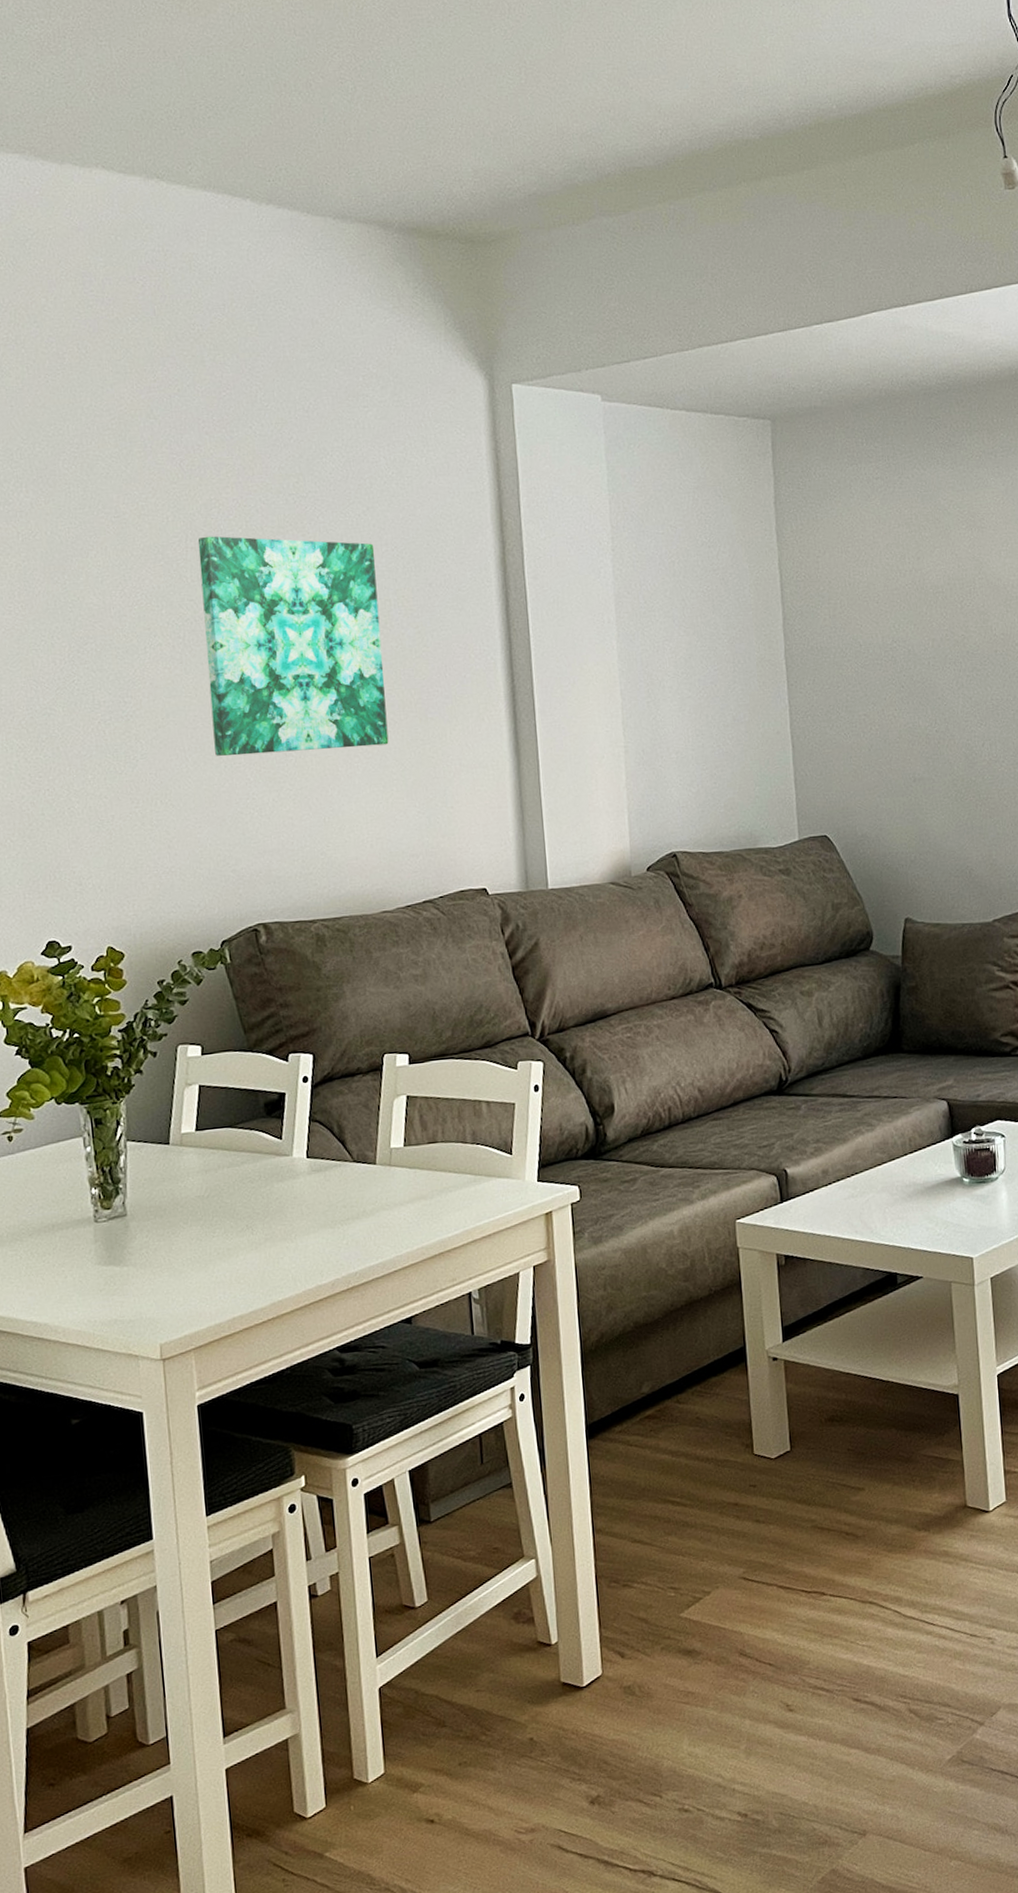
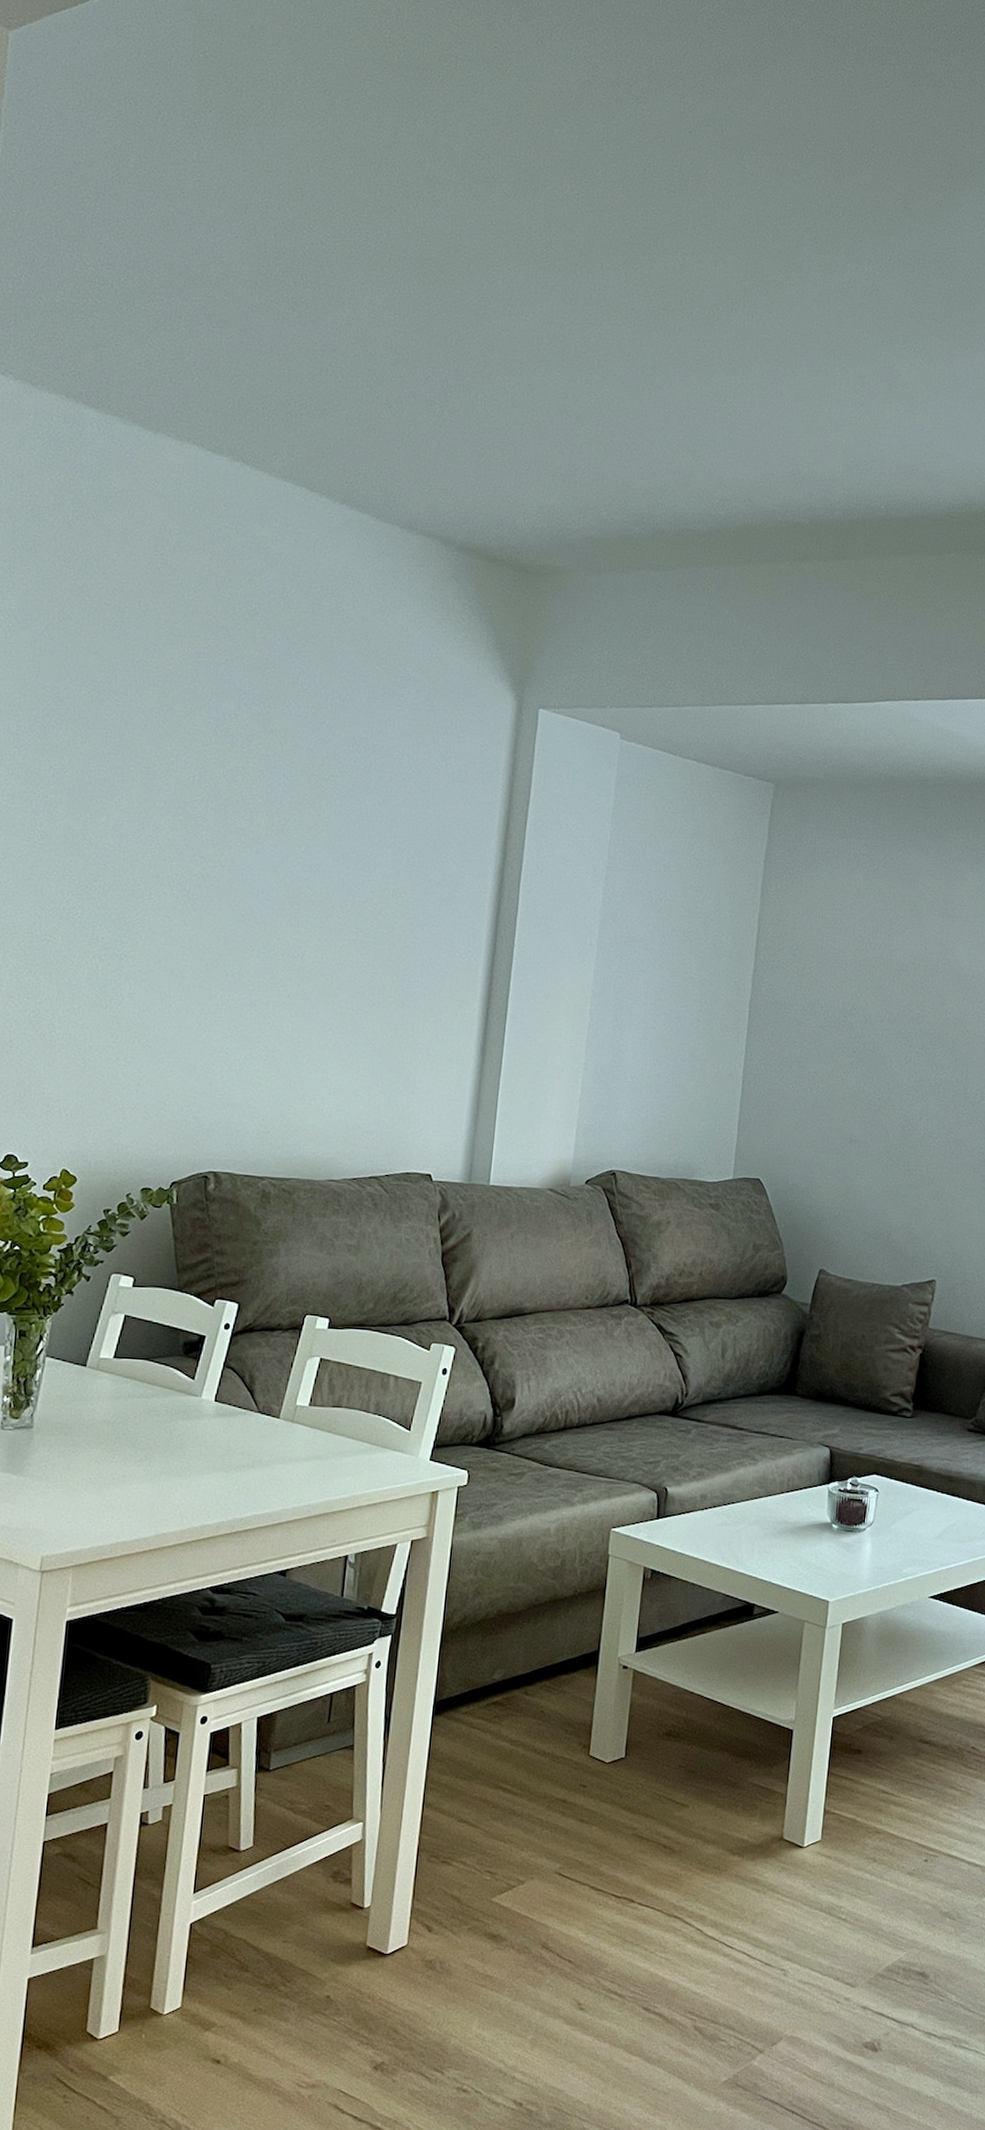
wall art: present [197,536,389,756] -> none [198,800,383,1024]

